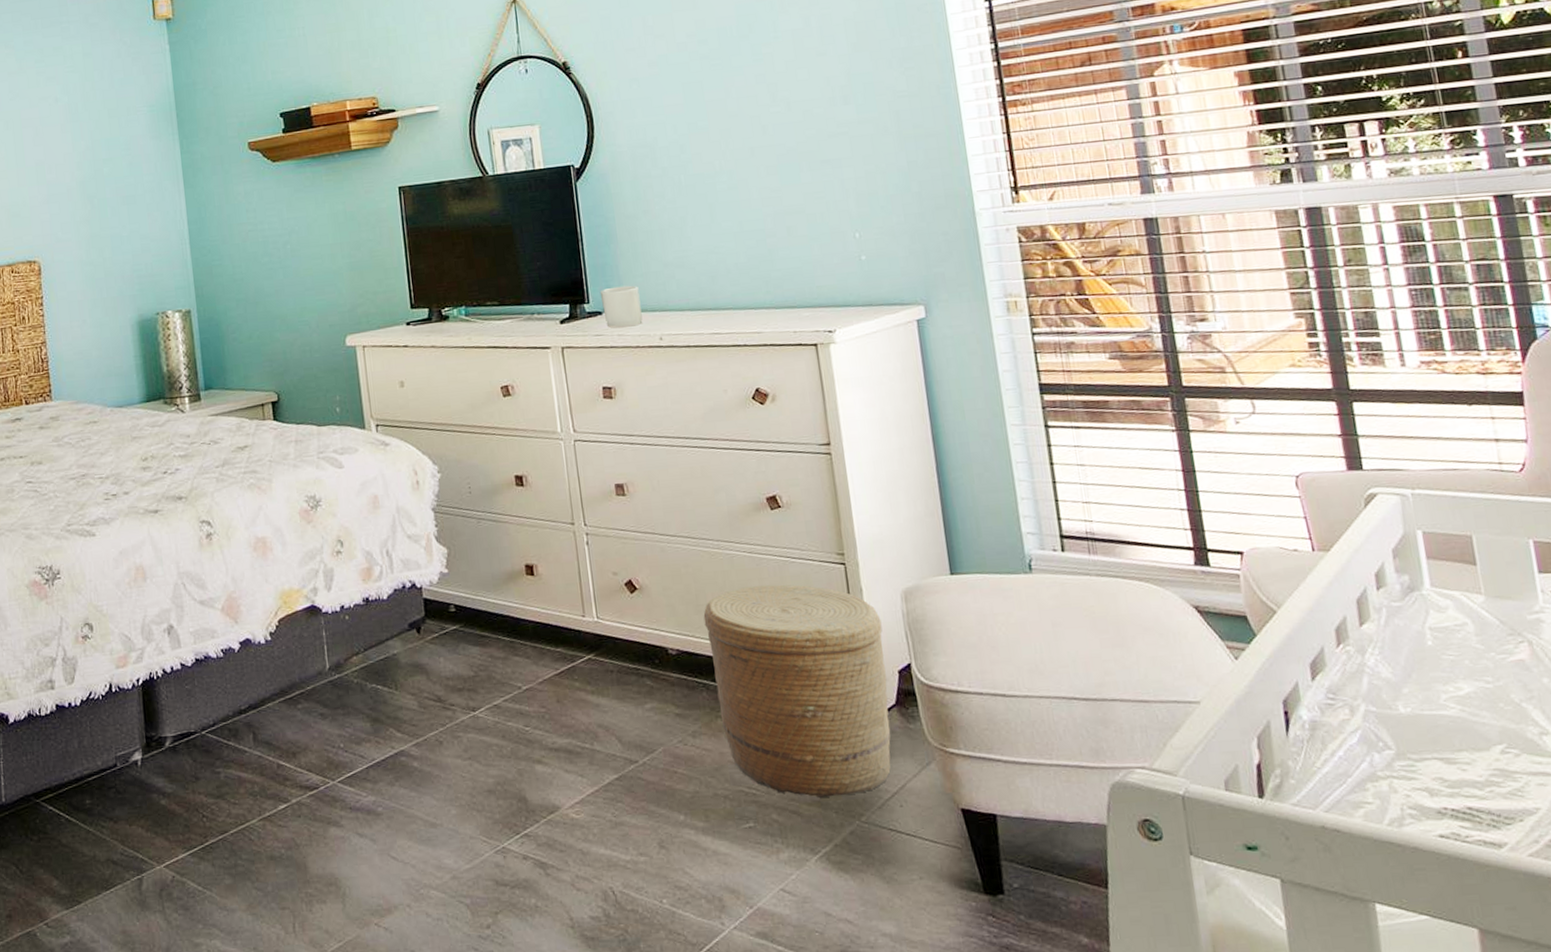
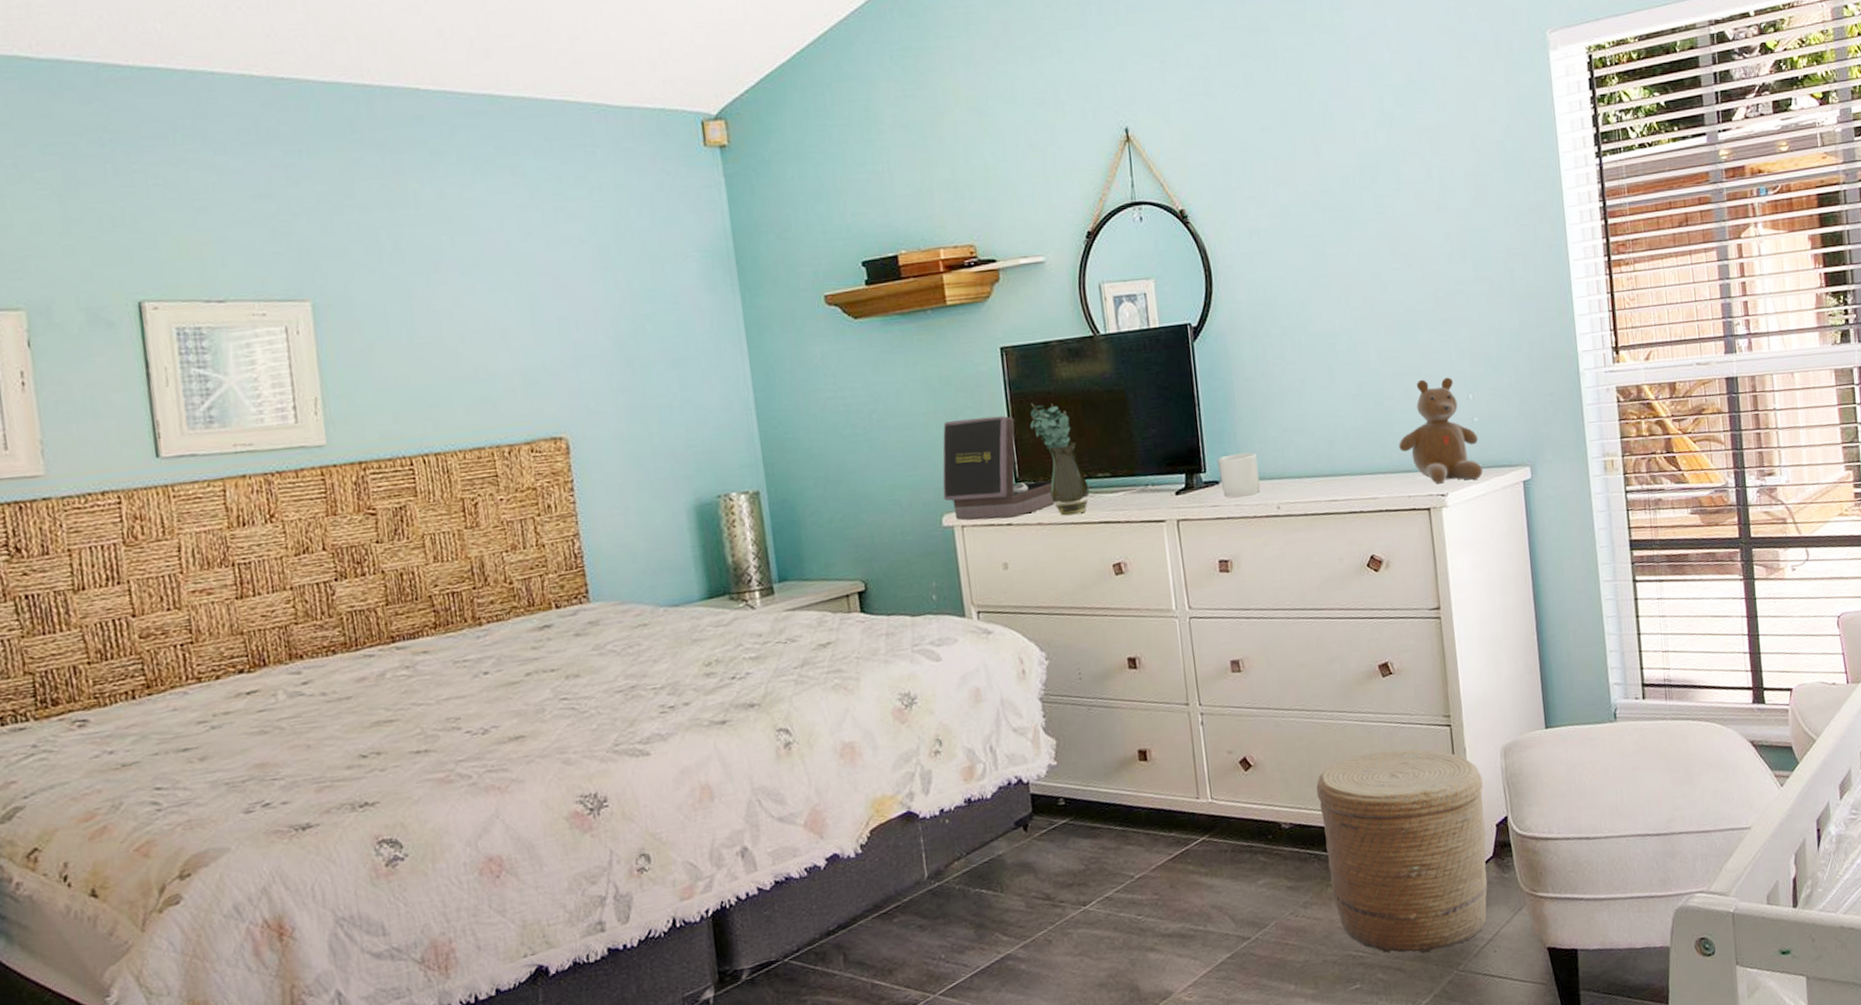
jewelry box: none [346,247,447,342] -> present [942,415,1055,521]
vase: none [425,236,479,340] -> present [1030,402,1090,516]
stuffed bear: none [782,216,873,320] -> present [1399,377,1483,484]

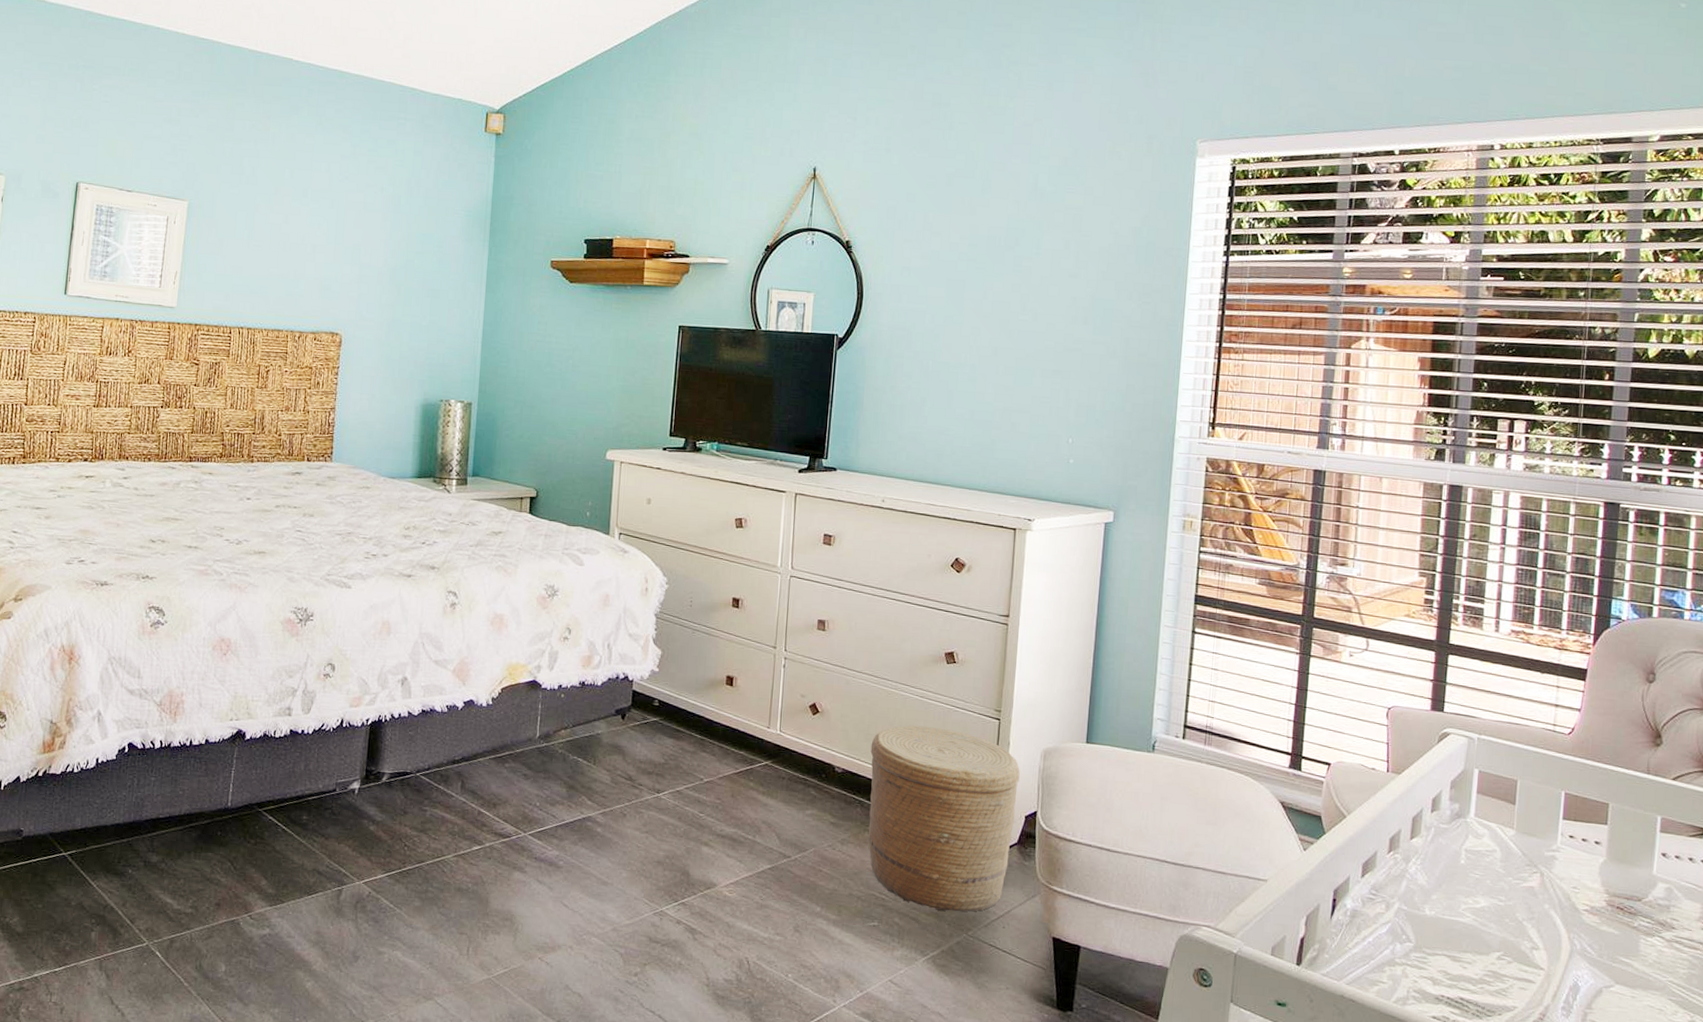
jewelry box: present [942,415,1055,521] -> none [611,377,699,464]
vase: present [1030,402,1090,516] -> none [691,375,728,472]
mug: present [1217,452,1260,499] -> none [838,448,873,487]
stuffed bear: present [1399,377,1483,484] -> none [998,417,1070,512]

